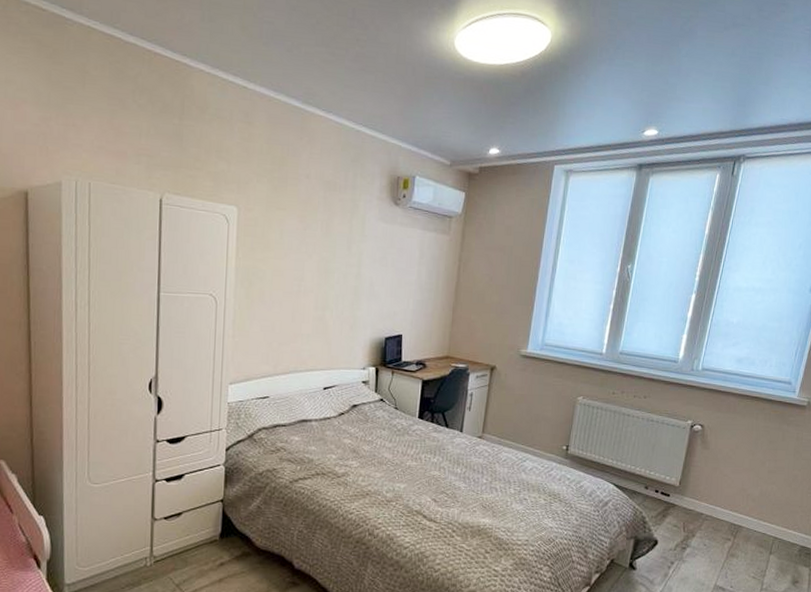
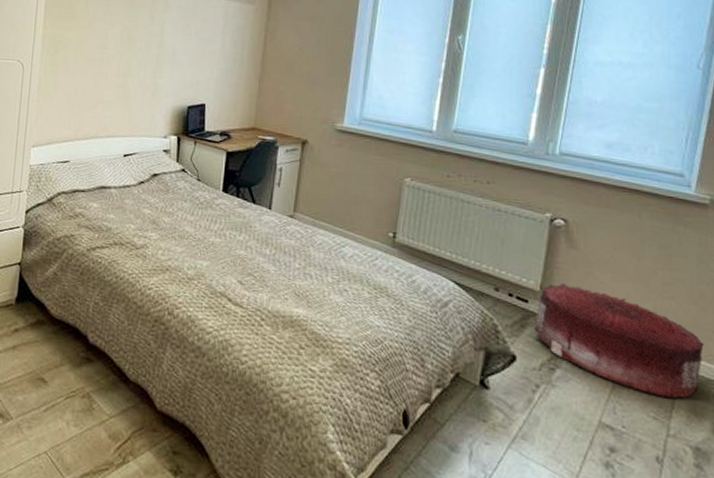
pouf: none [672,478,792,562] -> present [534,283,704,399]

